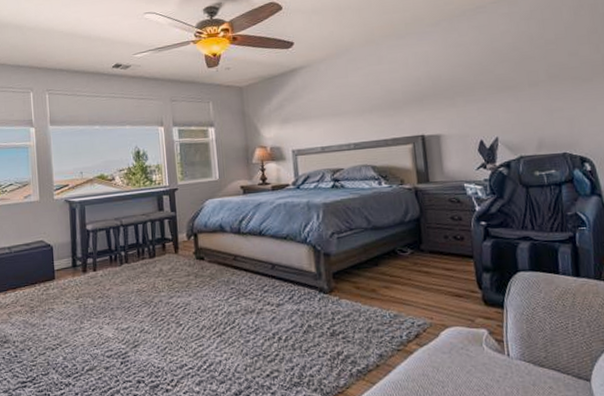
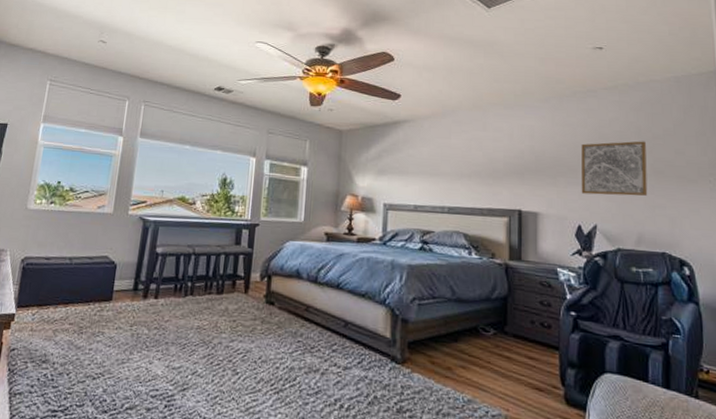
wall art: none [476,48,545,110] -> present [581,141,648,196]

